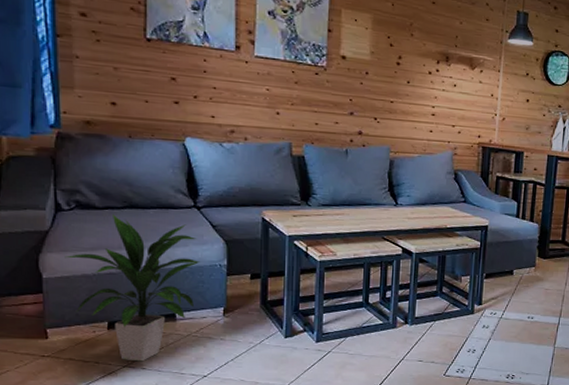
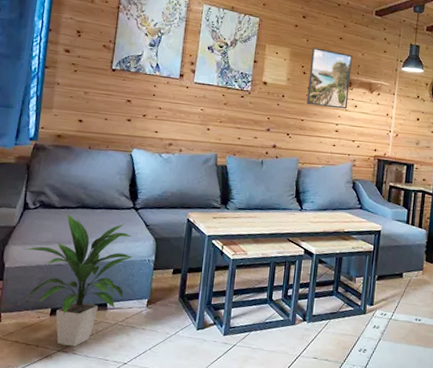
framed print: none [396,13,449,89] -> present [306,47,353,109]

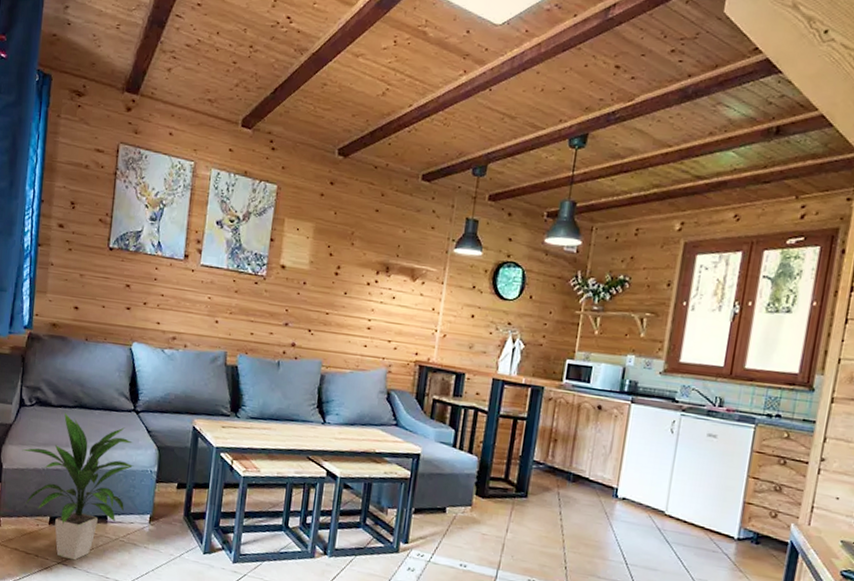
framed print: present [306,47,353,109] -> none [332,222,391,301]

